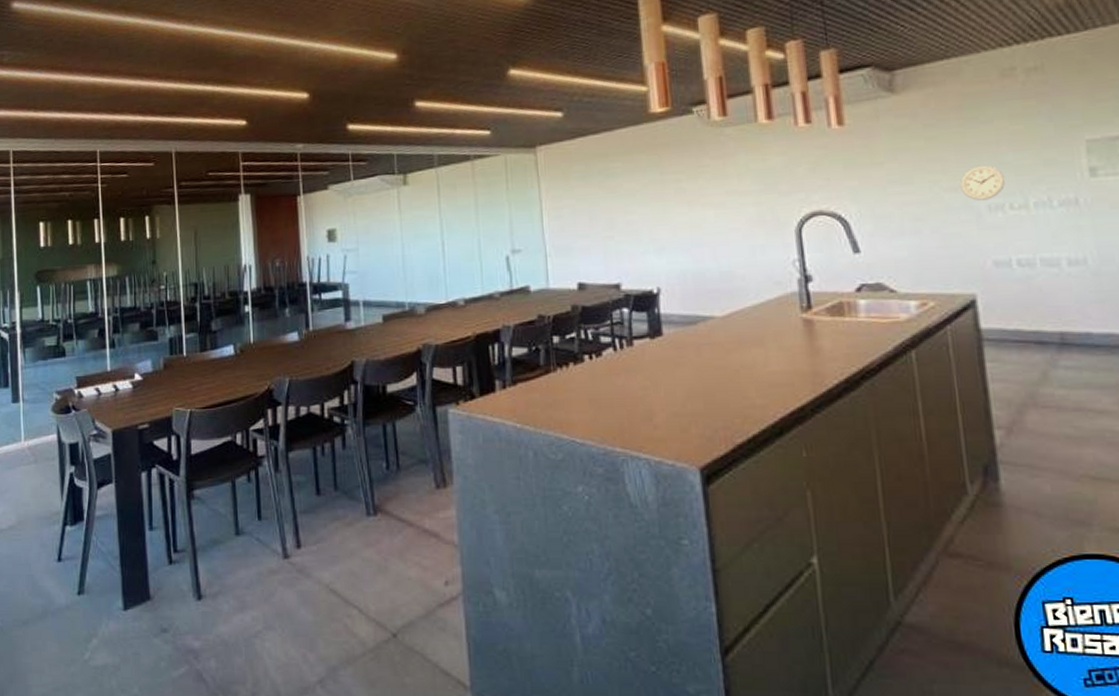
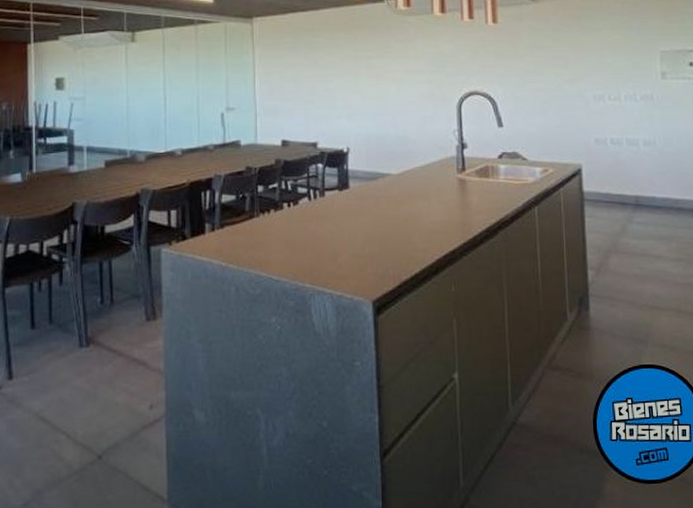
wall clock: present [960,165,1005,201] -> none [576,64,606,91]

